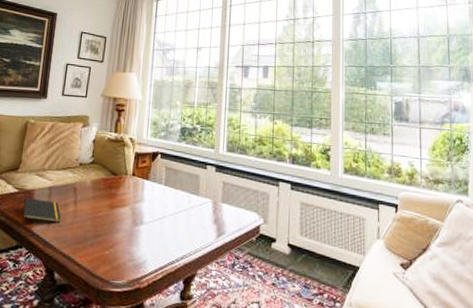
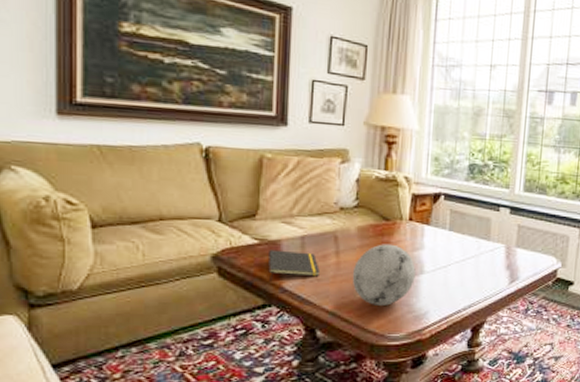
decorative orb: none [85,195,137,253] -> present [352,244,416,306]

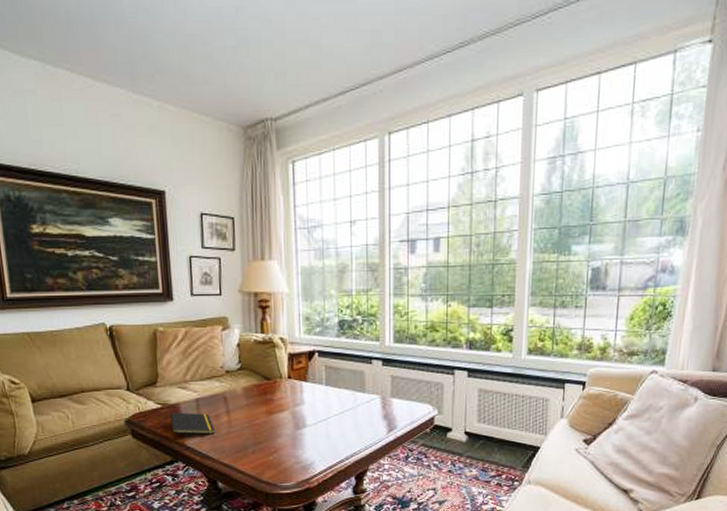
decorative orb: present [352,244,416,306] -> none [243,401,299,458]

